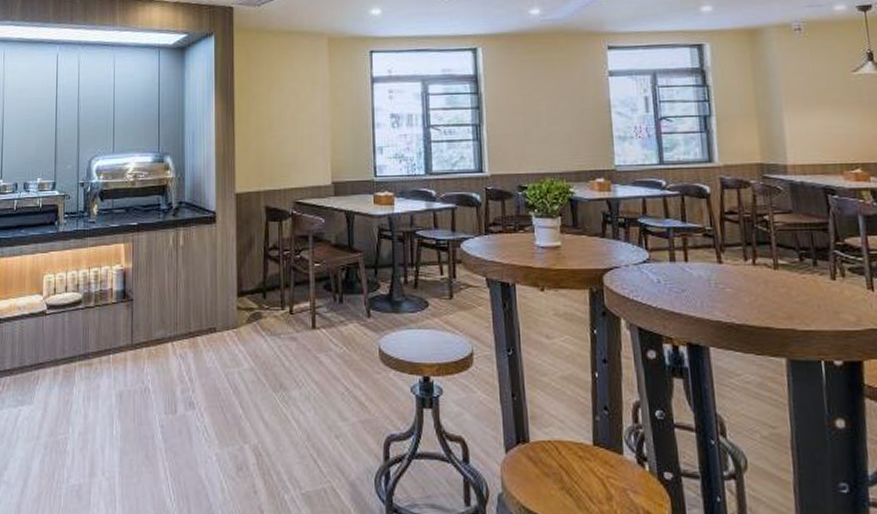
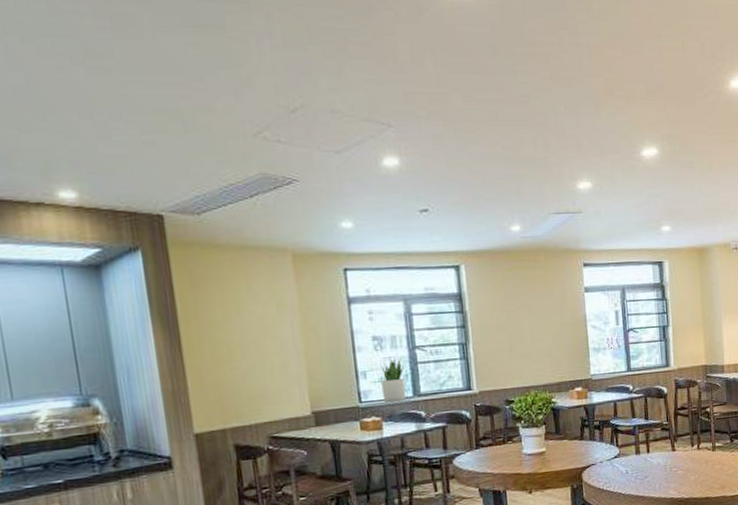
planter: none [396,135,419,179] -> present [380,357,407,403]

